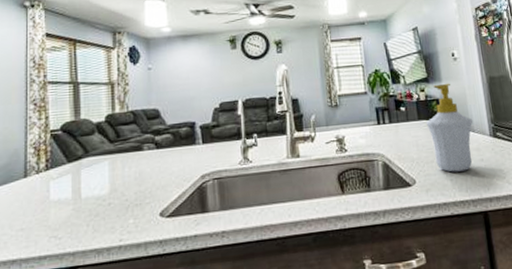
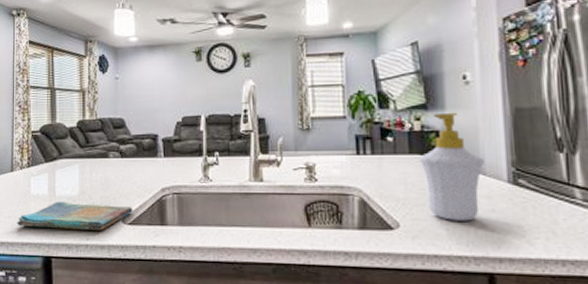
dish towel: none [32,198,172,238] -> present [16,201,133,230]

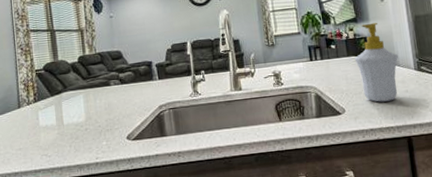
dish towel: present [16,201,133,230] -> none [28,125,136,156]

